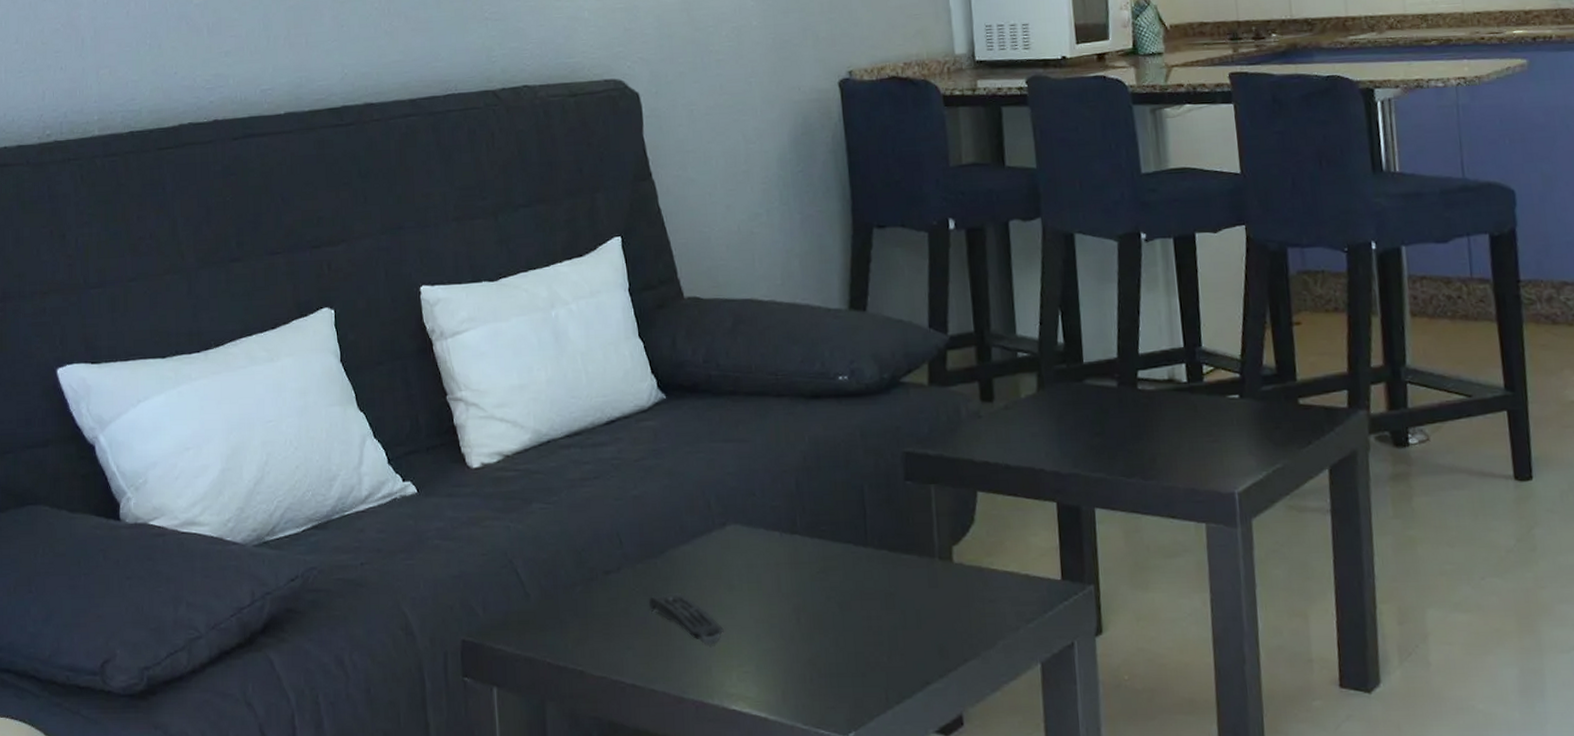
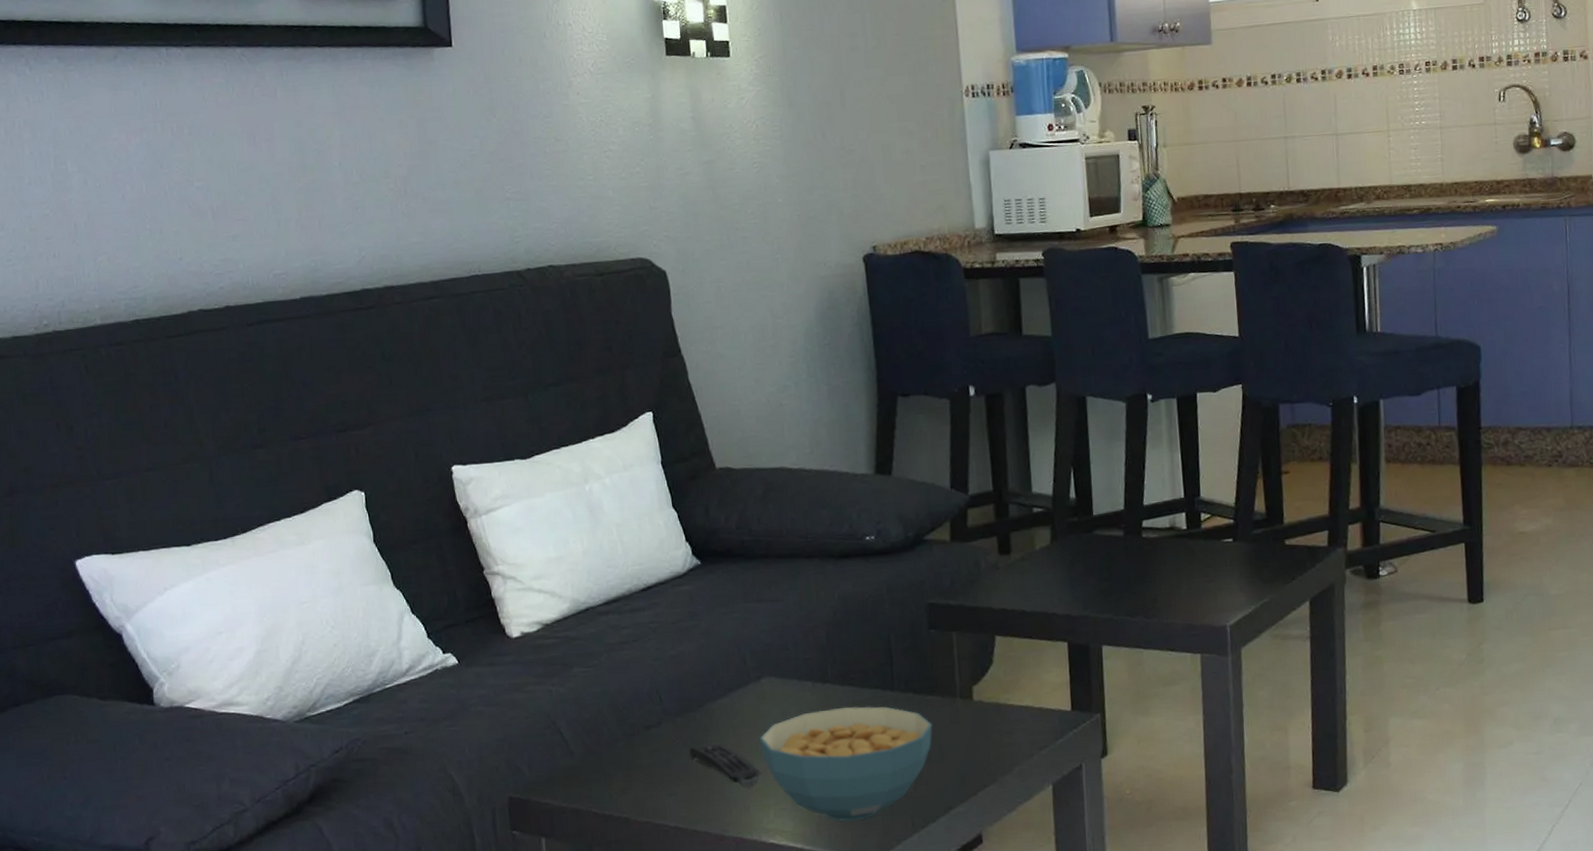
cereal bowl: none [722,561,909,691] -> present [759,706,933,822]

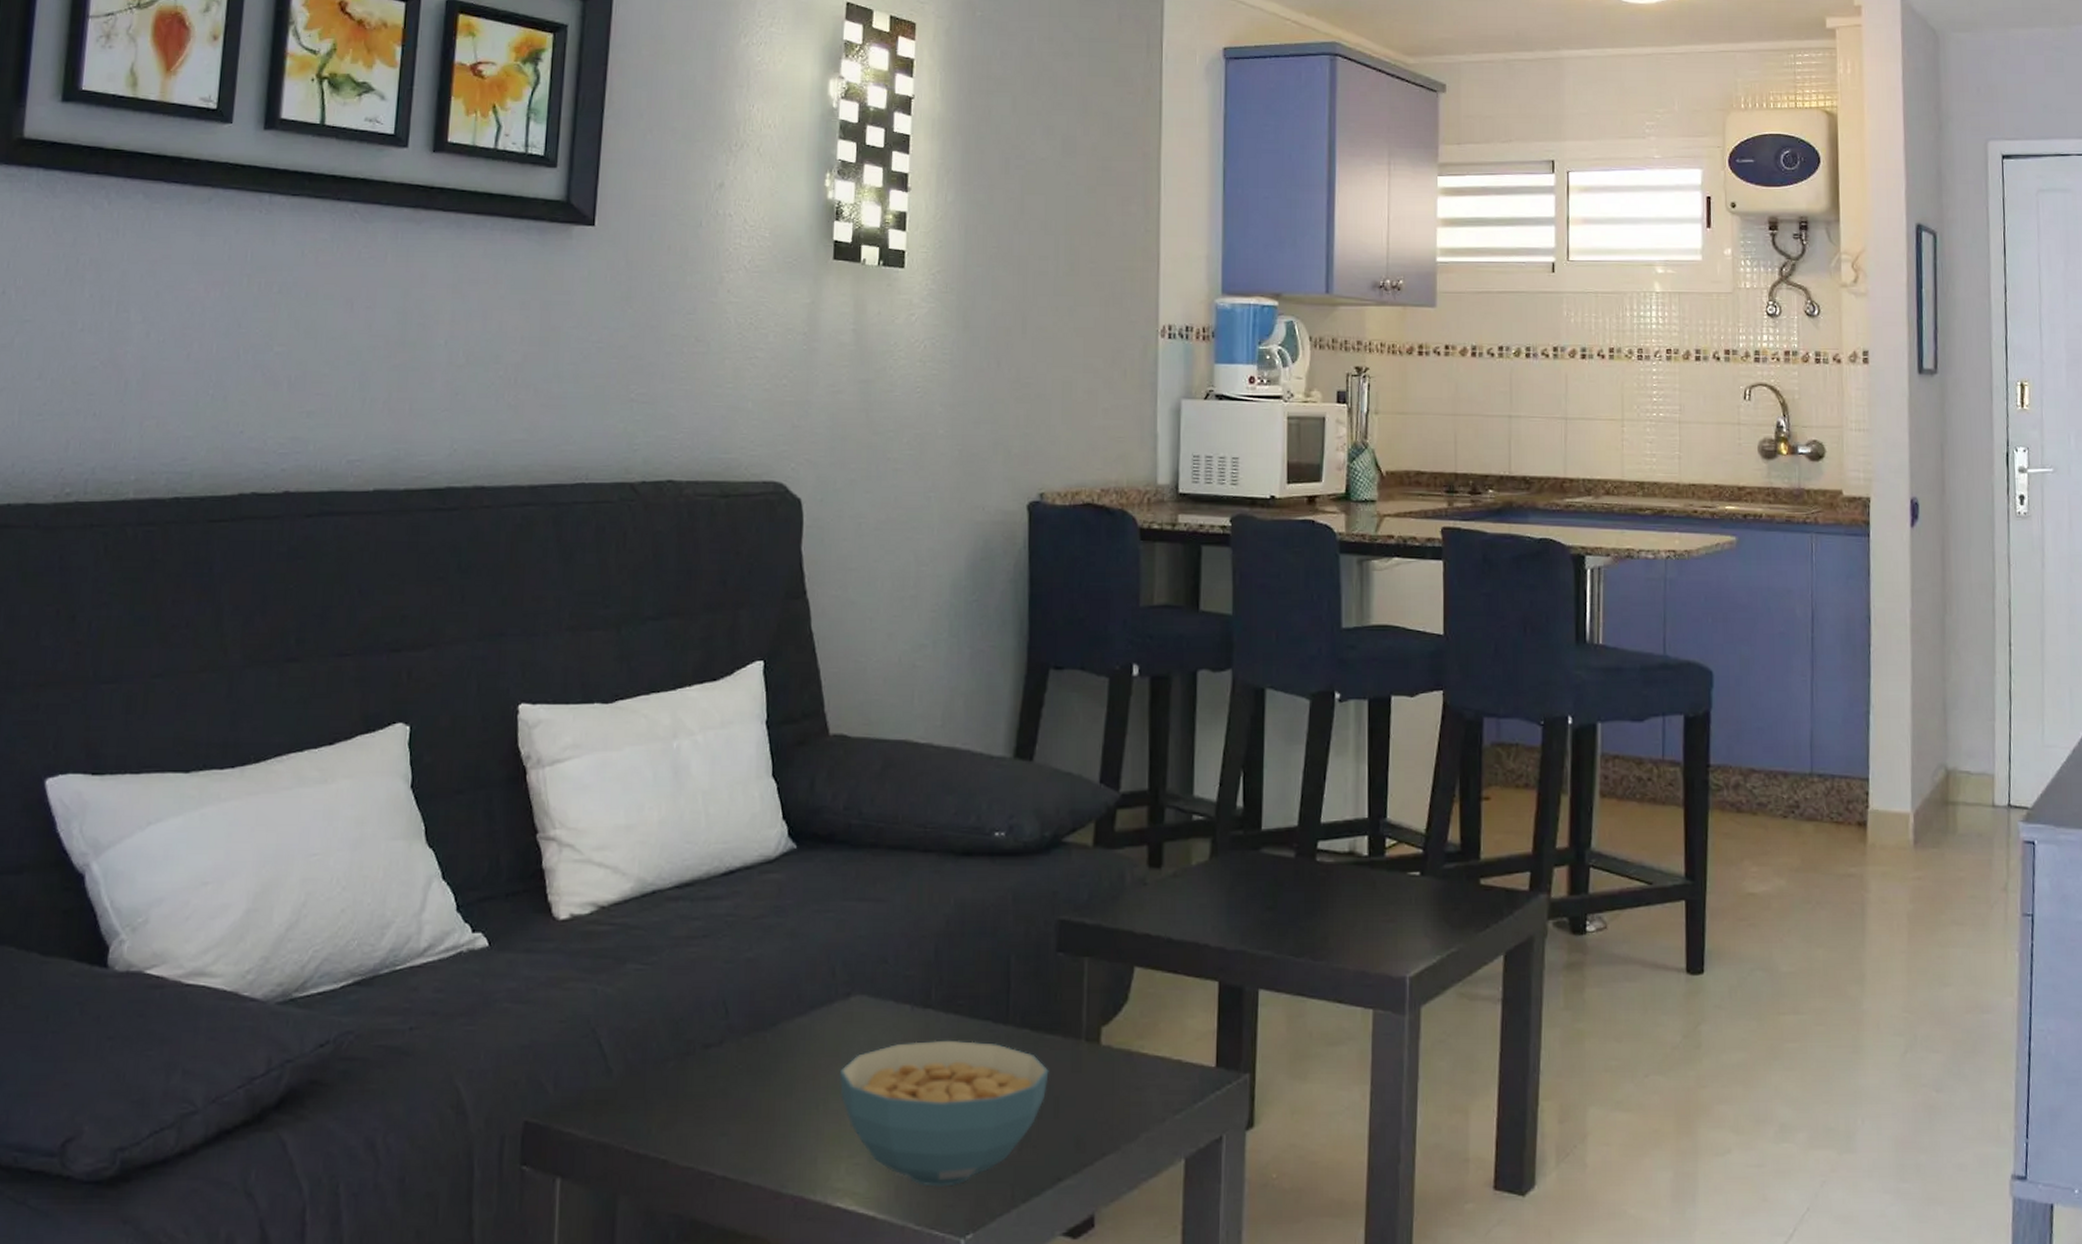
remote control: present [688,742,761,787] -> none [751,1072,836,1133]

